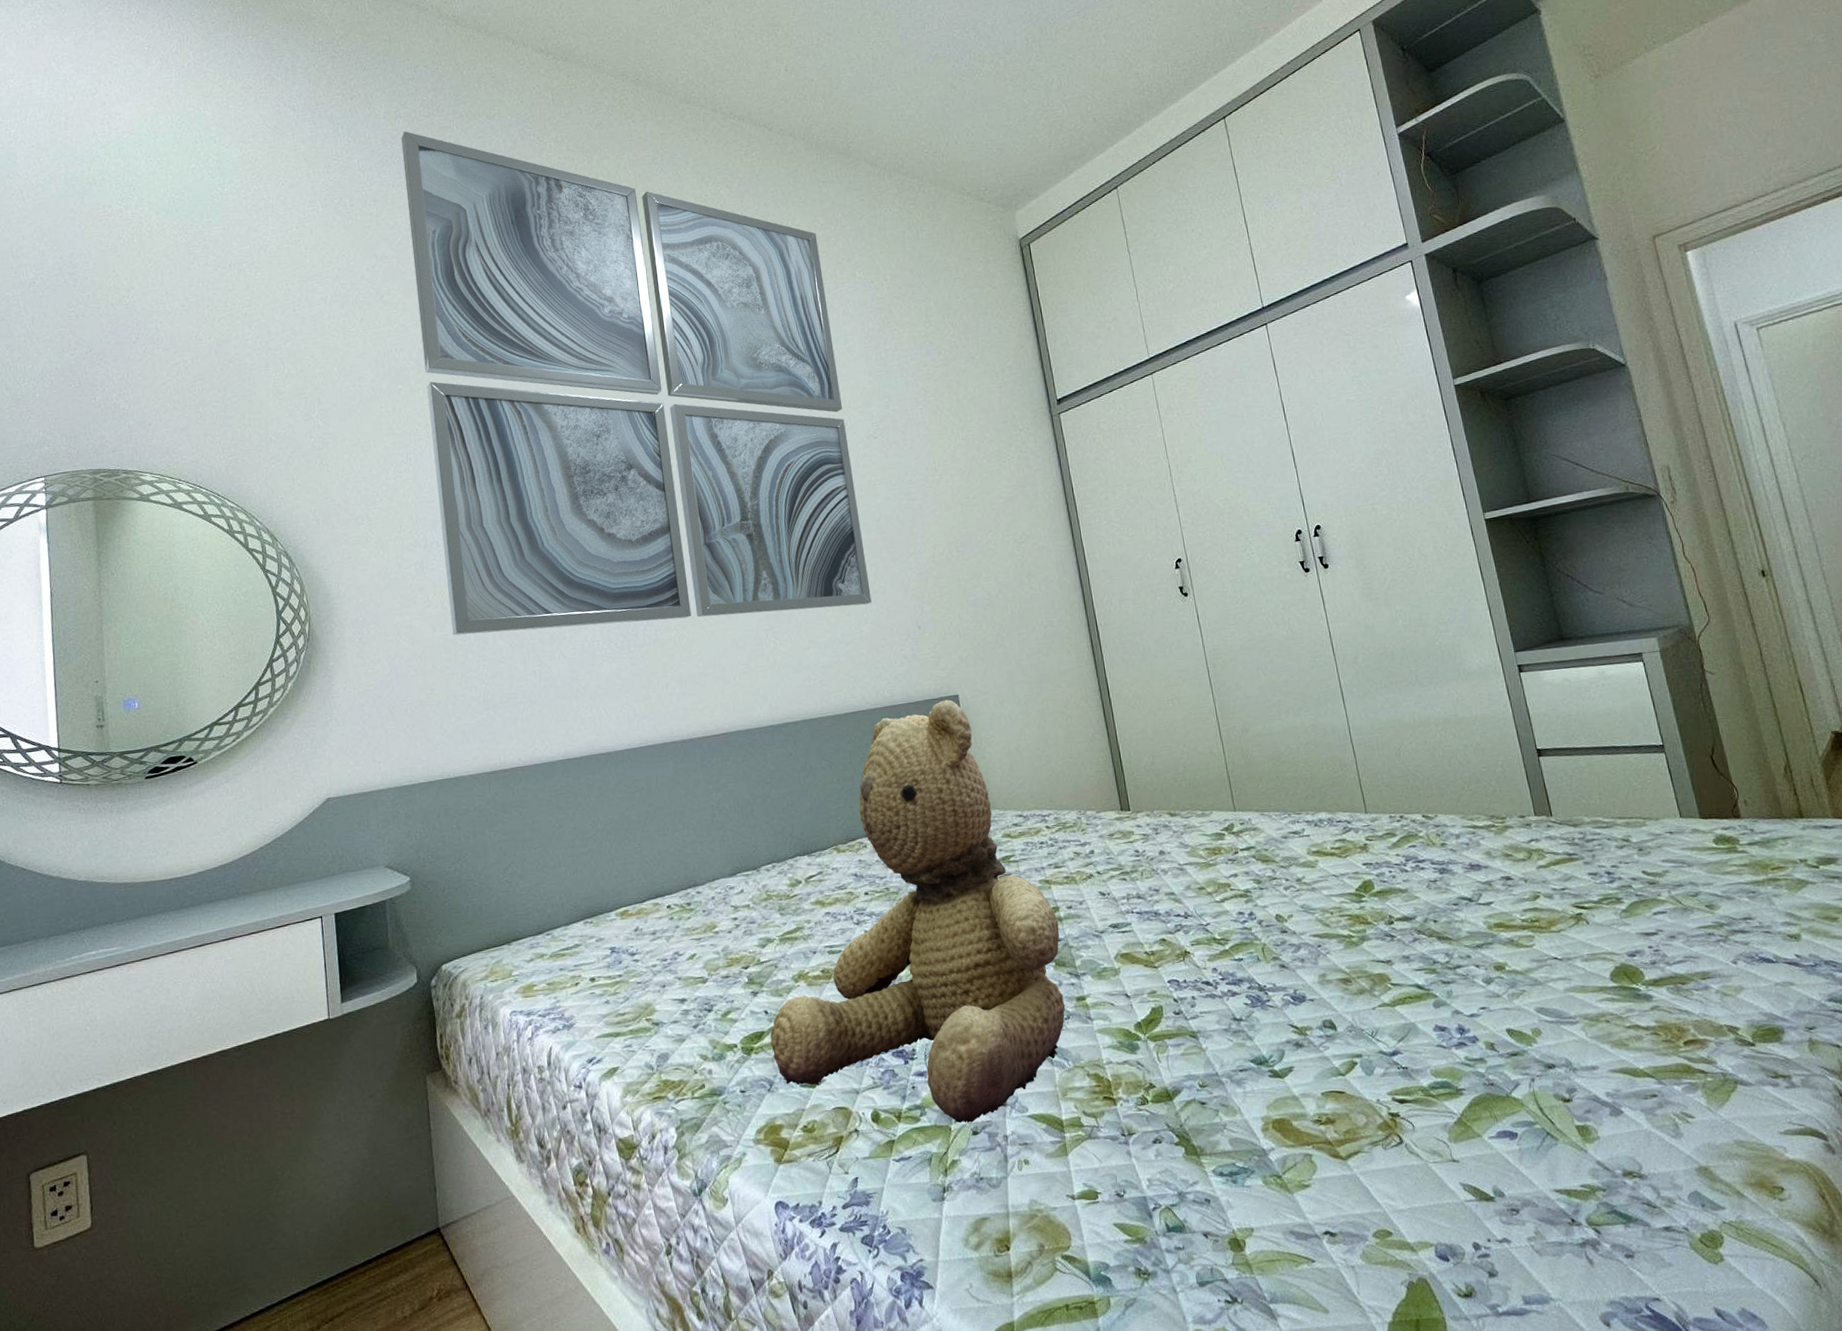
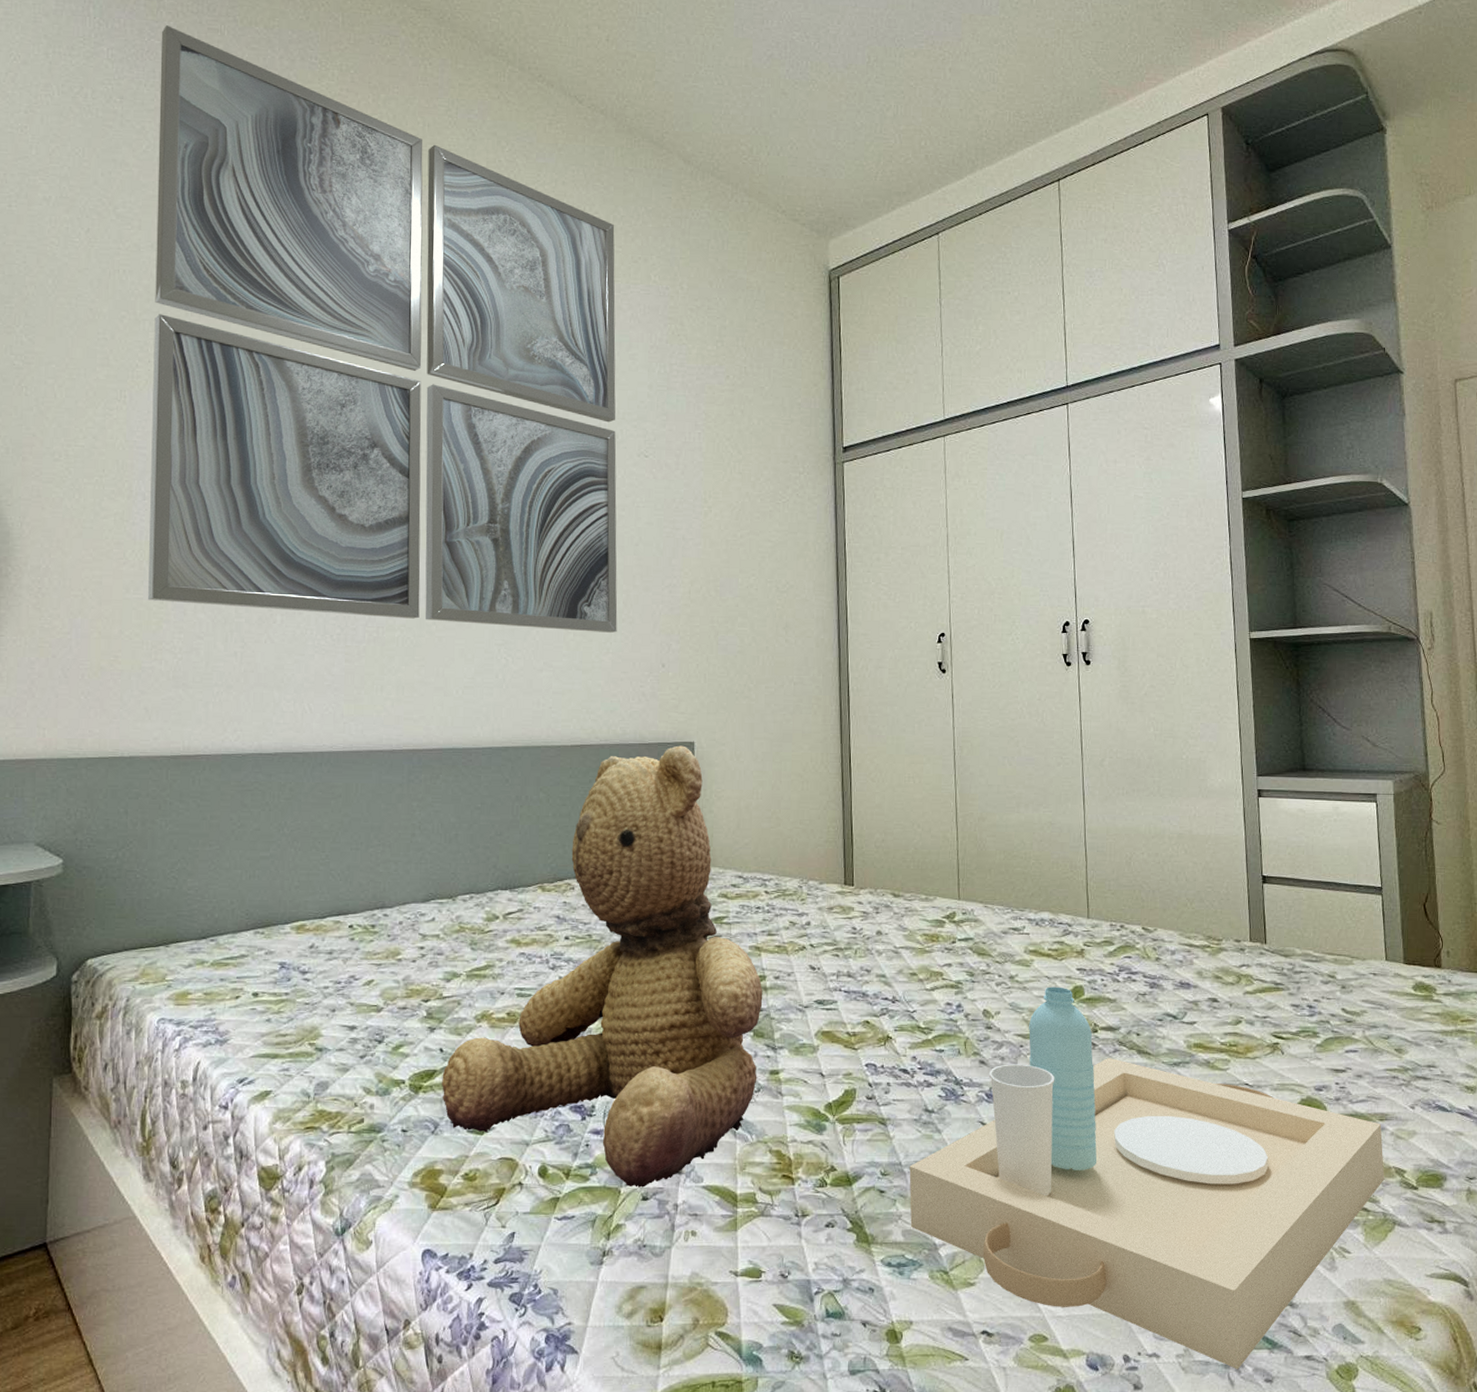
serving tray: none [1226,883,1718,1247] -> present [909,986,1385,1369]

